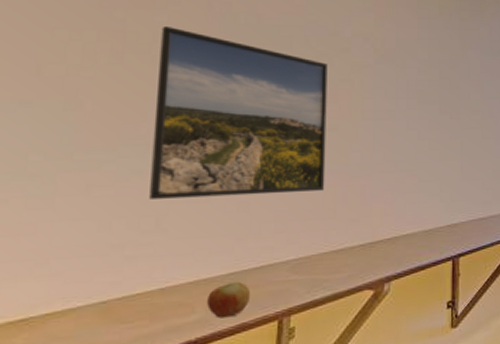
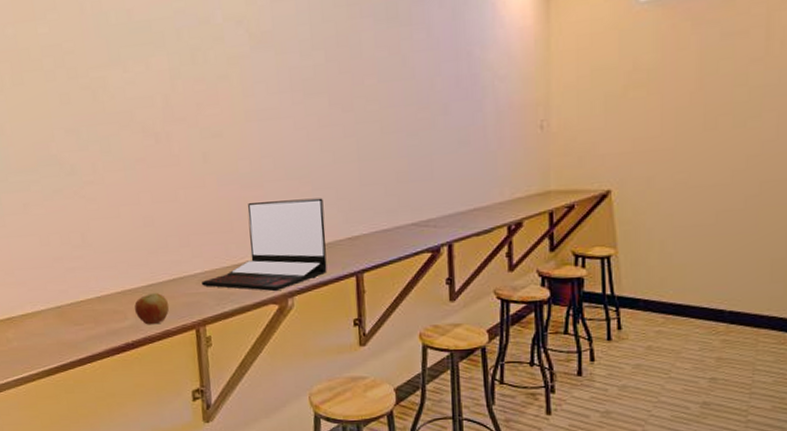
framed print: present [149,25,328,199] -> none [46,37,219,216]
laptop: none [294,189,427,277] -> present [202,198,328,292]

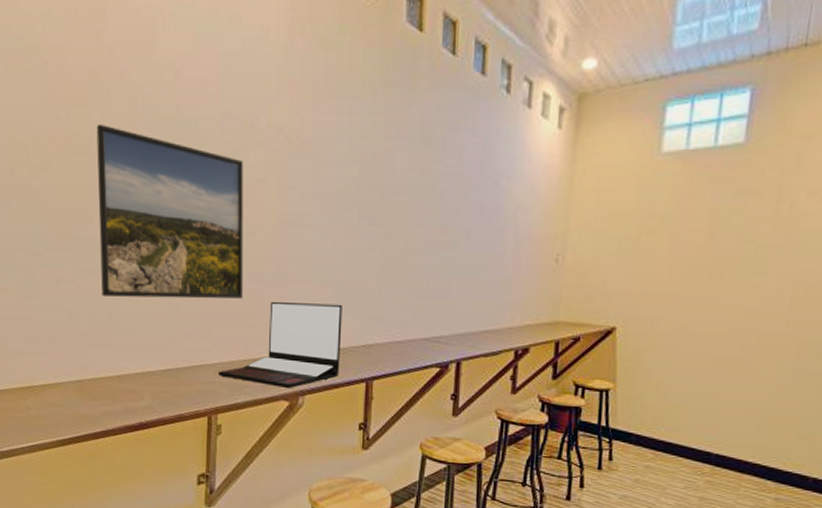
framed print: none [46,37,219,216] -> present [96,123,244,299]
apple: present [134,293,170,325] -> none [152,378,185,408]

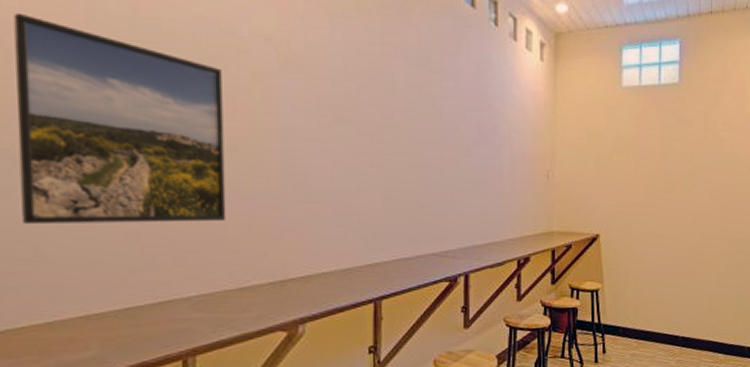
laptop: present [219,302,342,389] -> none [196,223,345,318]

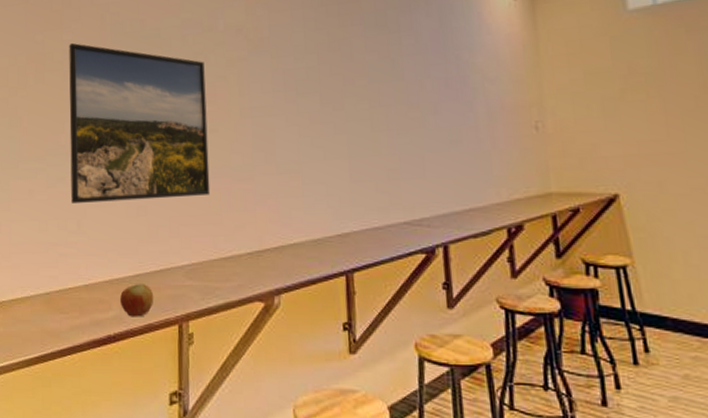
apple: none [102,318,150,356] -> present [120,284,154,317]

